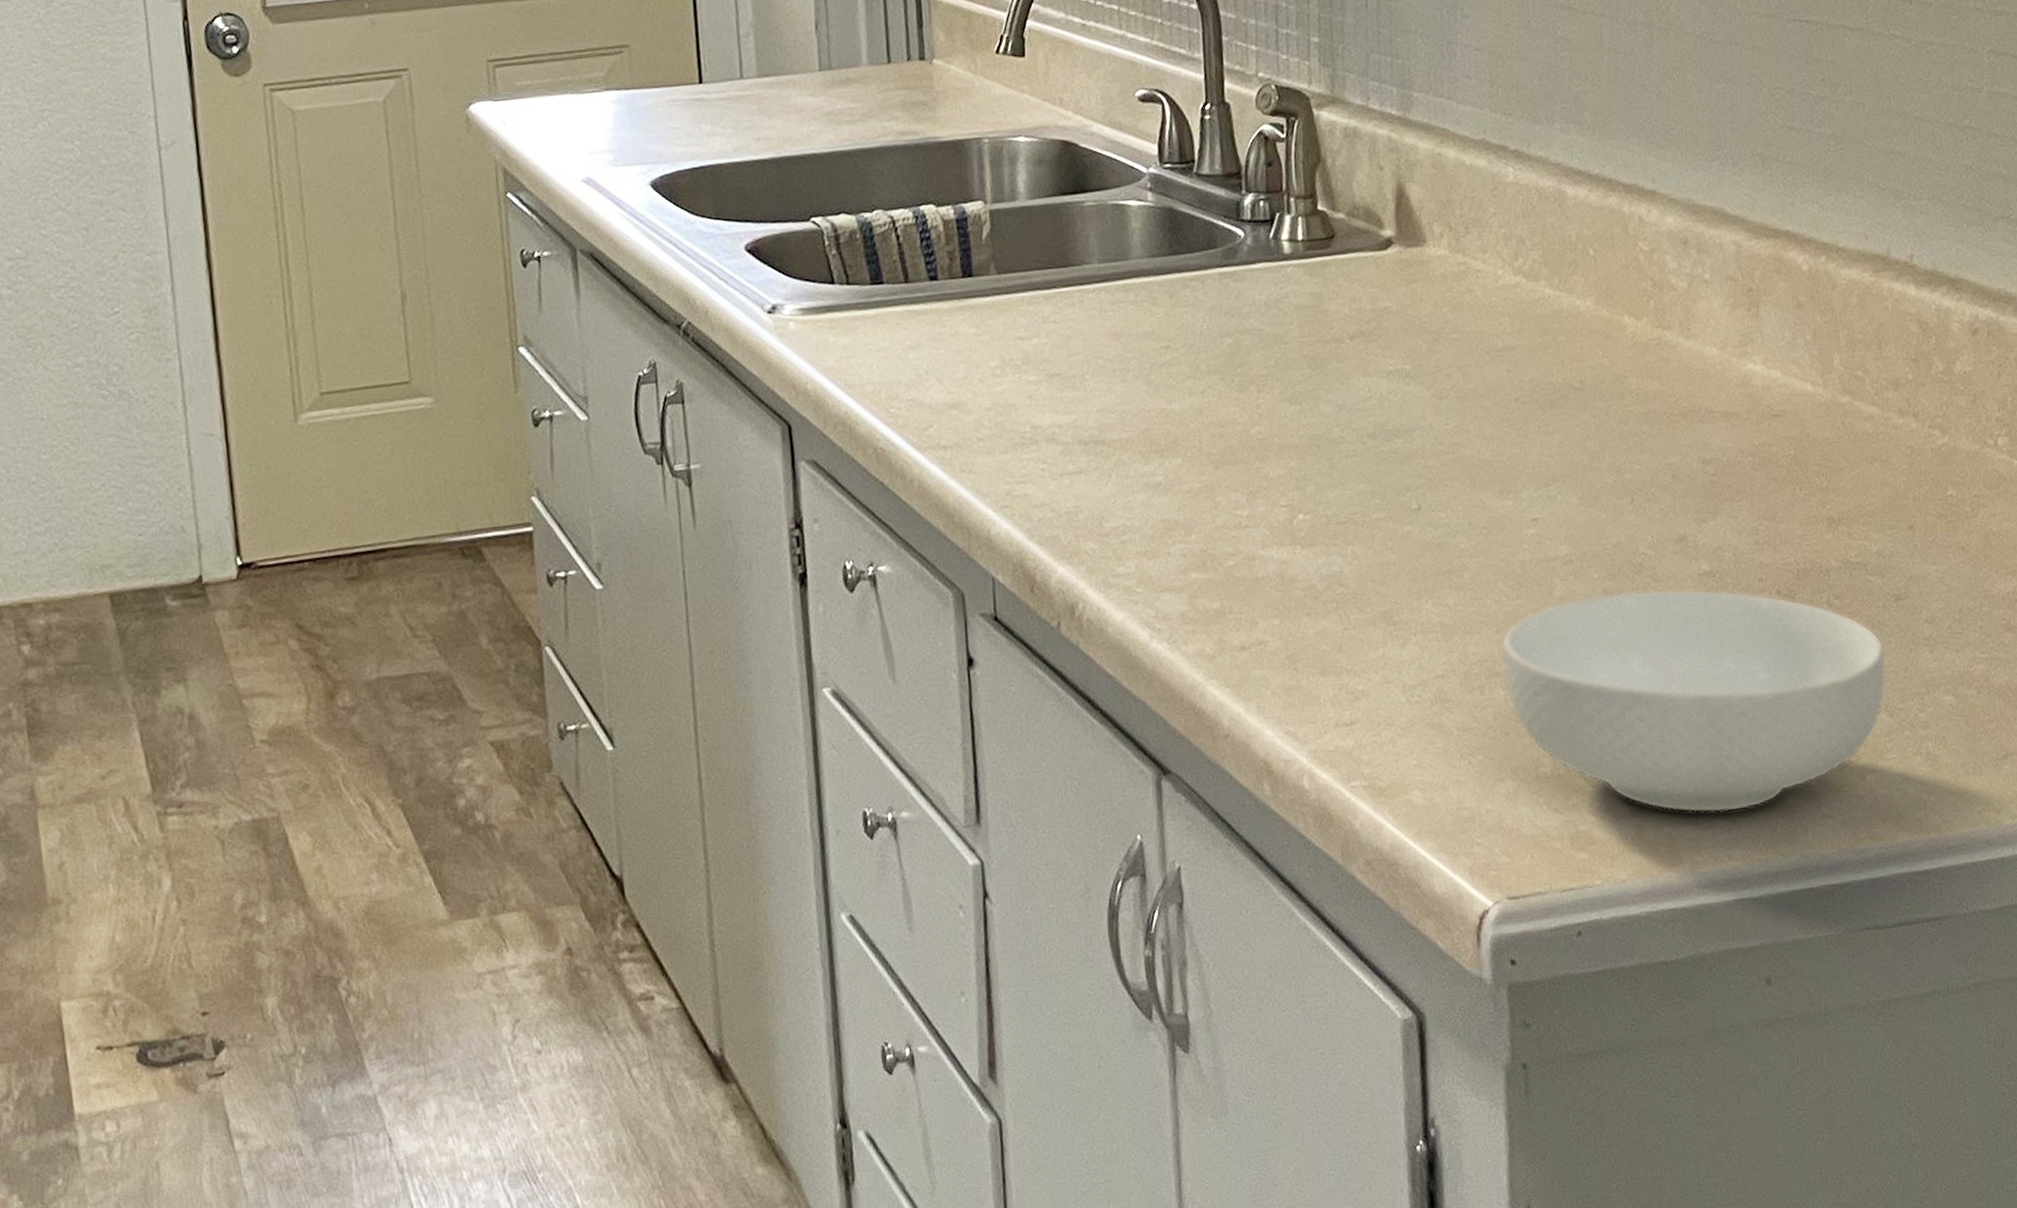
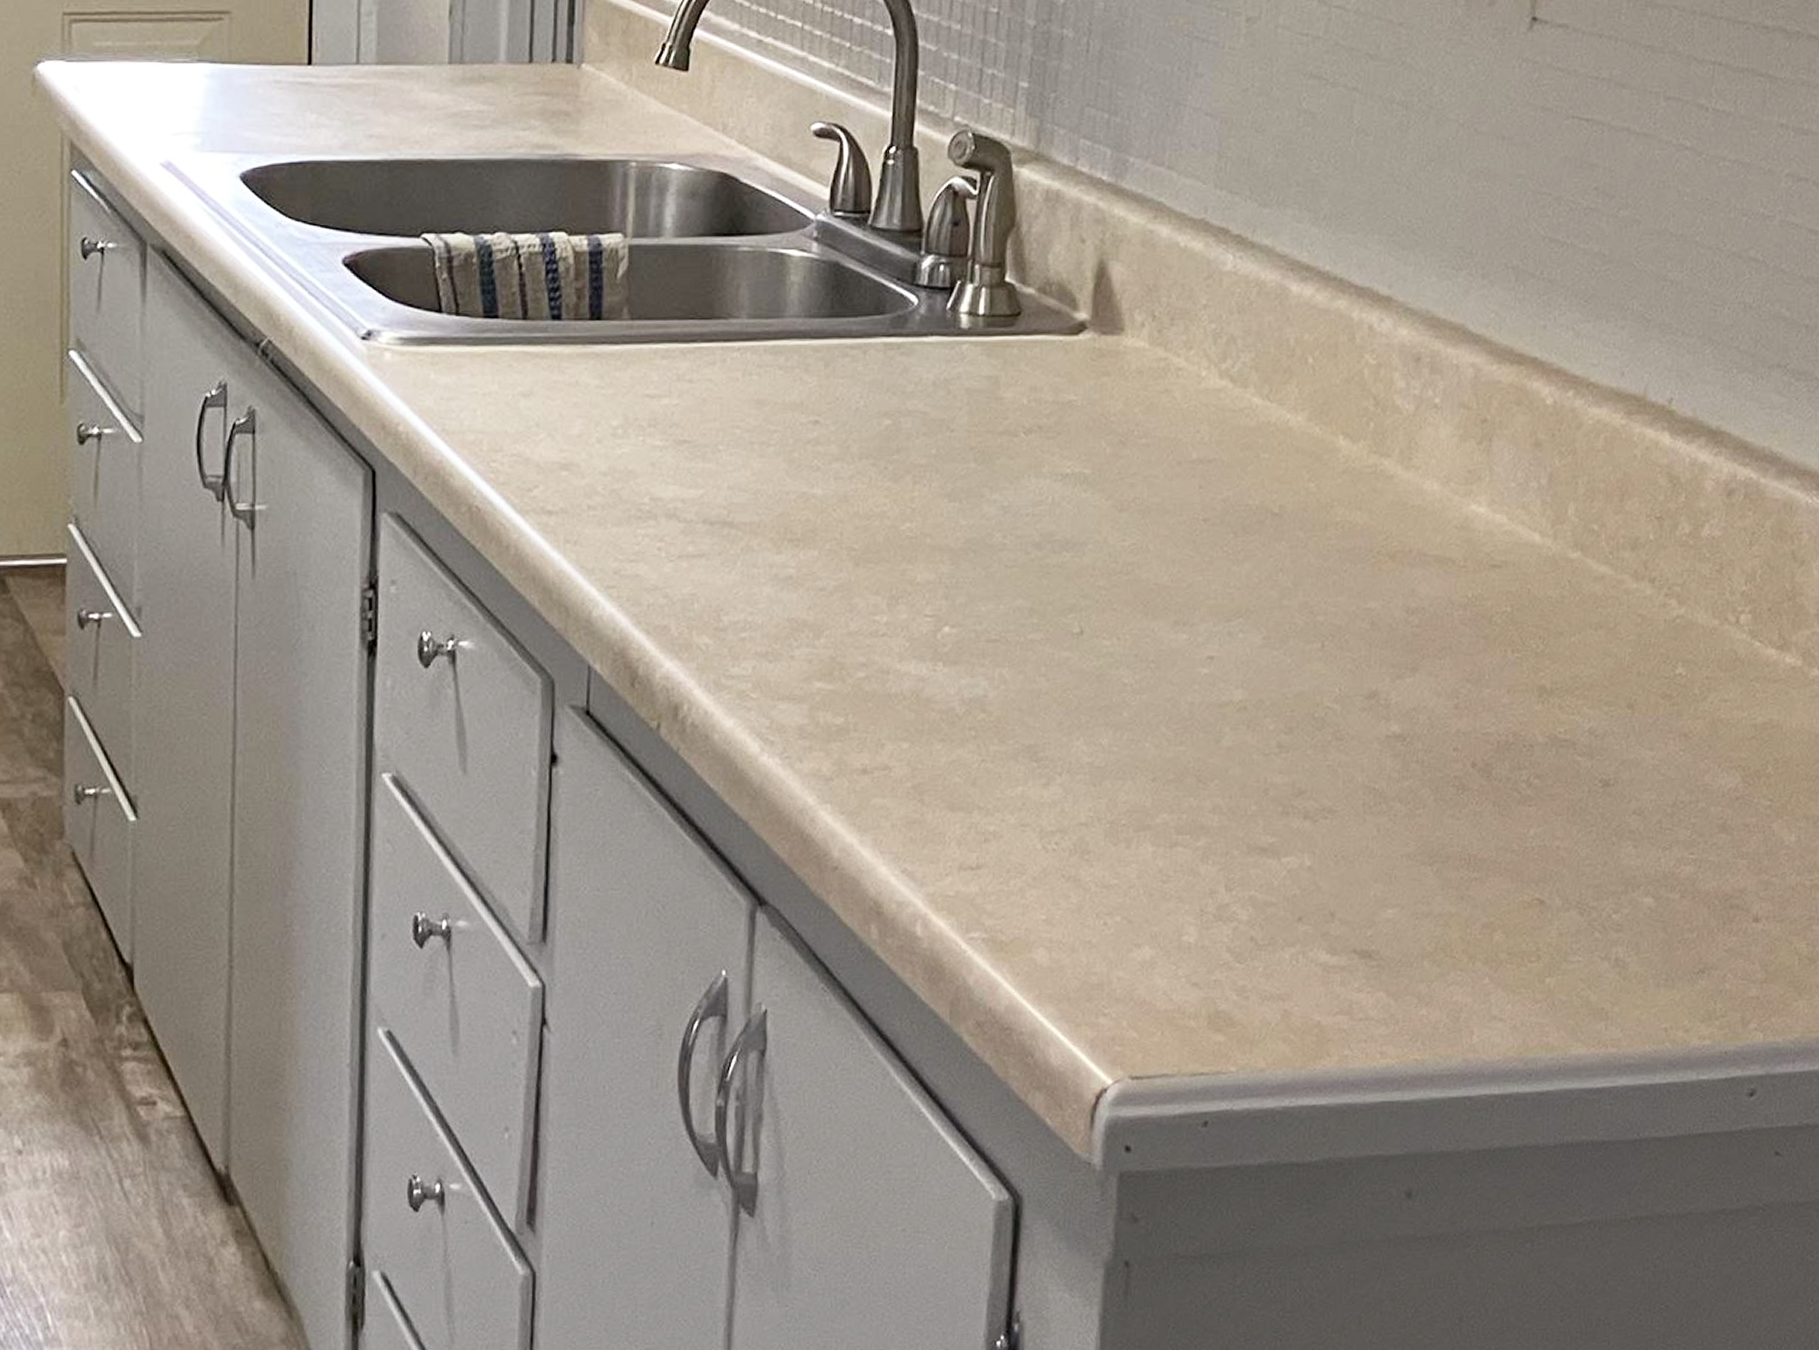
cereal bowl: present [1501,589,1886,813] -> none [1154,749,1585,1005]

